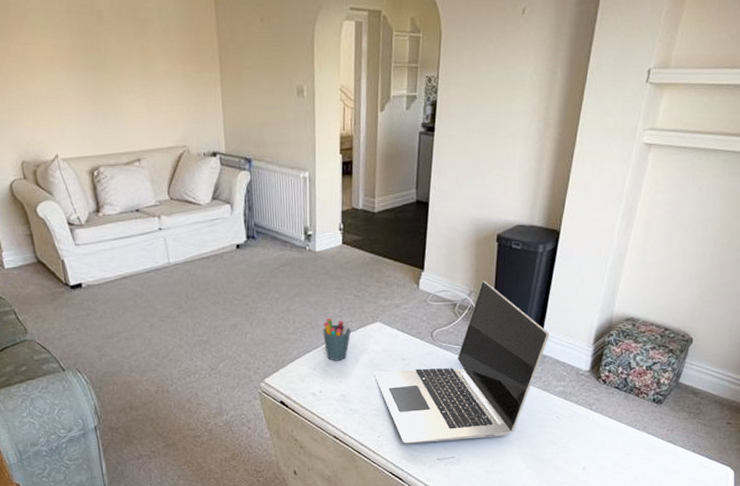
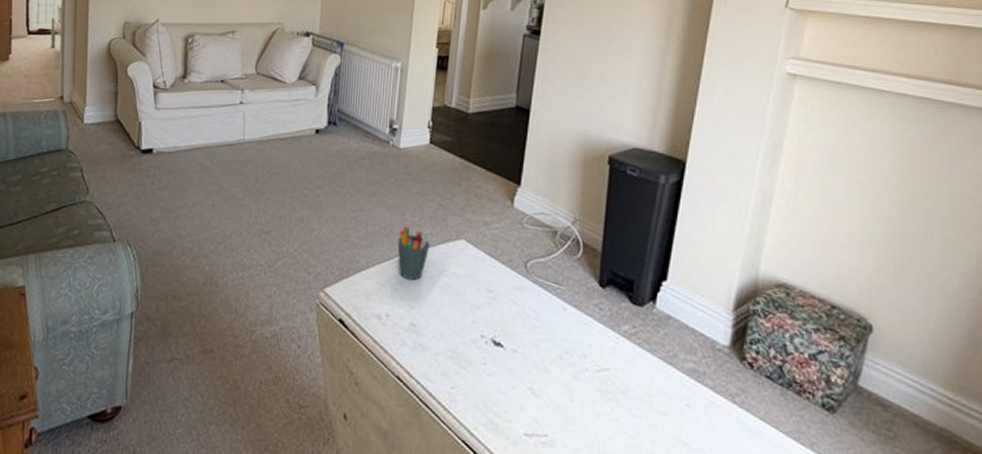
laptop: present [373,280,549,444] -> none [452,207,675,419]

